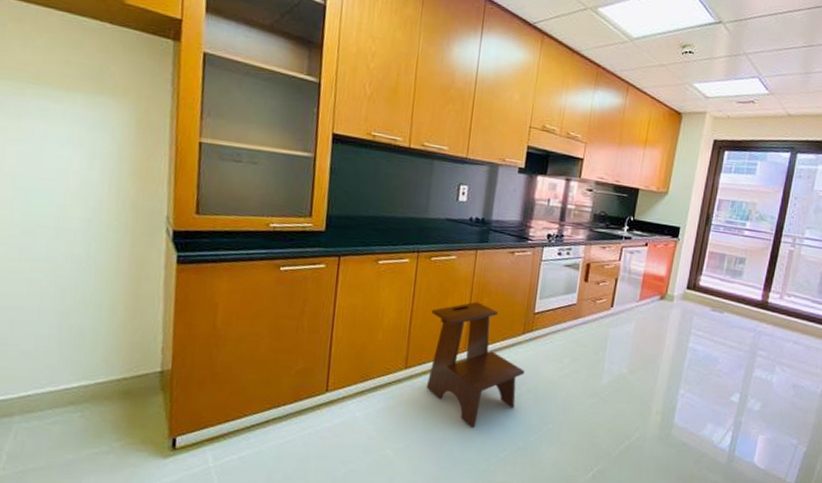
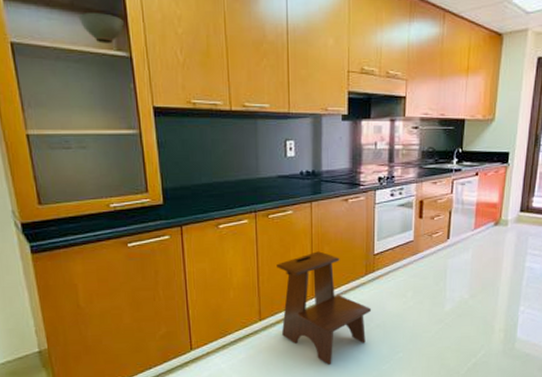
bowl: none [275,36,320,68] -> present [78,13,125,44]

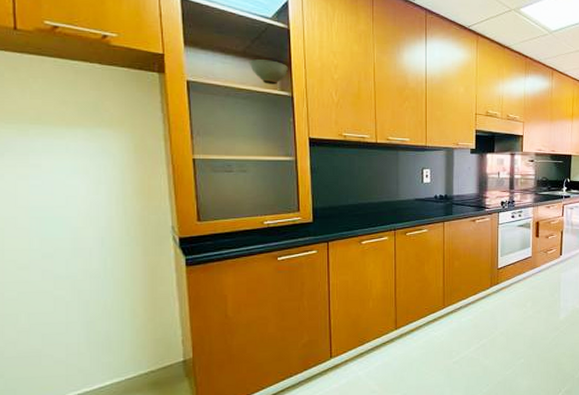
step stool: present [276,251,372,366] -> none [412,265,496,372]

